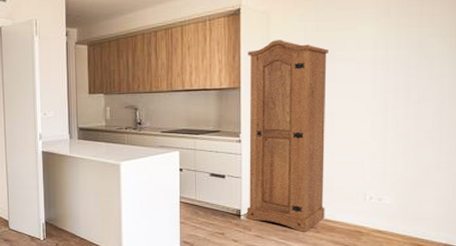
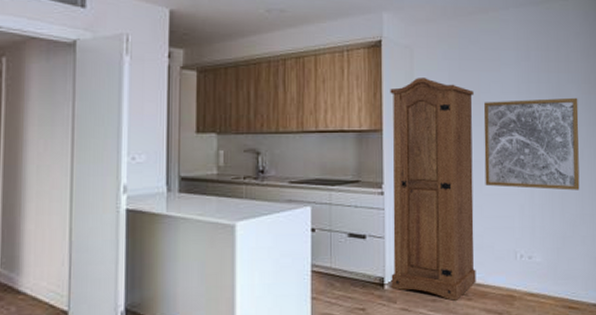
wall art: none [337,50,442,140] -> present [483,97,580,191]

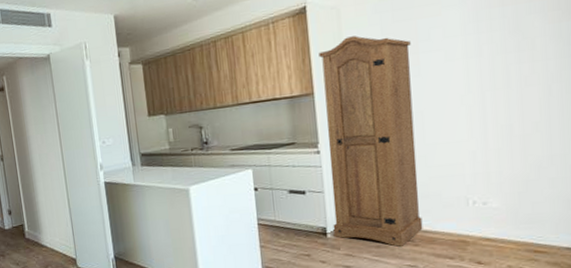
wall art: present [483,97,580,191] -> none [423,28,547,136]

